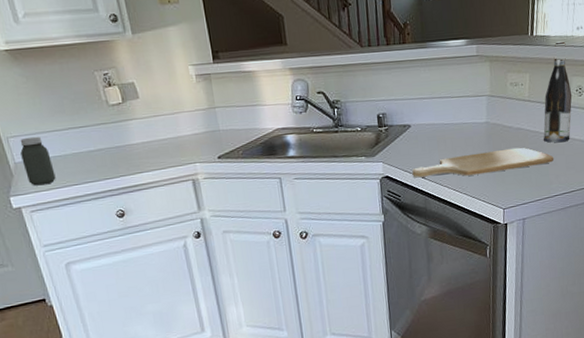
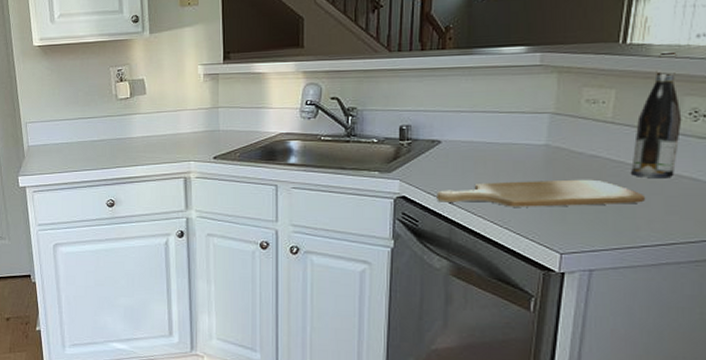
jar: present [20,136,56,186] -> none [34,123,60,168]

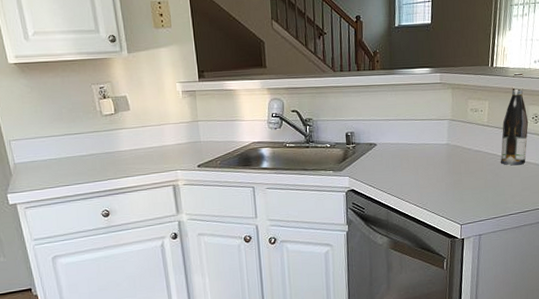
chopping board: present [436,179,646,207] -> none [376,168,510,193]

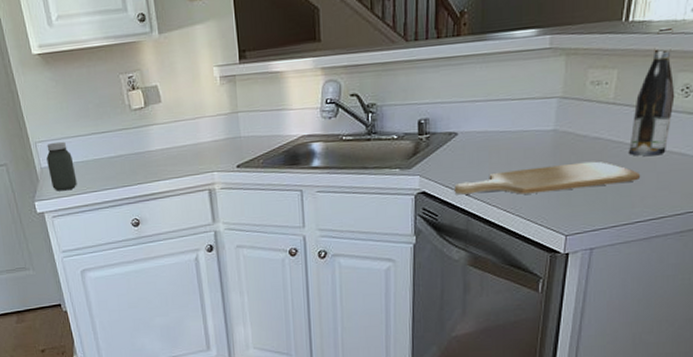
jar: none [20,140,50,185] -> present [46,141,77,191]
chopping board: none [376,168,510,193] -> present [454,161,641,195]

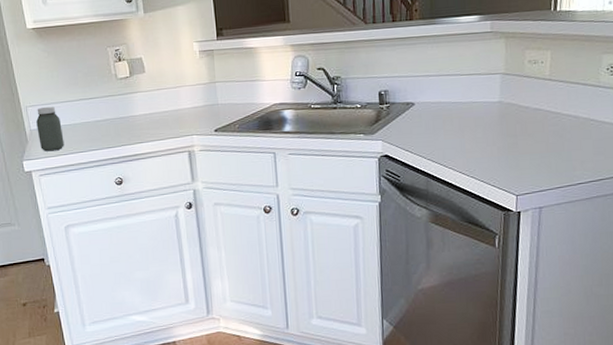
chopping board: present [454,161,641,195] -> none [414,129,579,158]
wine bottle: present [629,27,675,156] -> none [566,16,602,126]

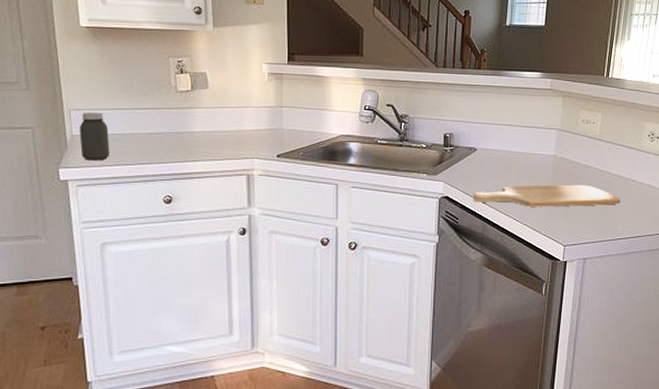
chopping board: none [414,129,579,158] -> present [473,184,621,207]

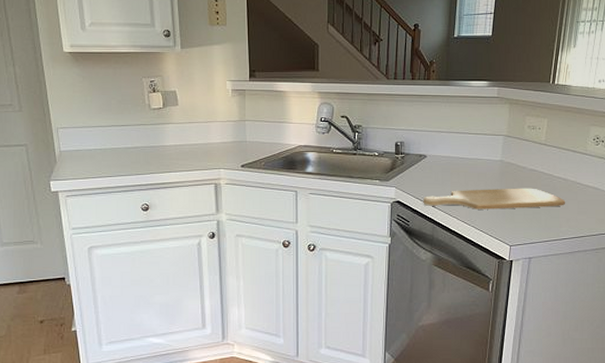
jar: present [79,112,110,161] -> none [66,129,93,174]

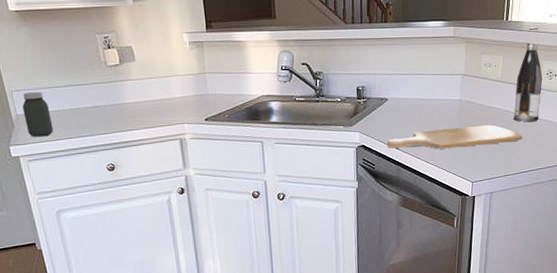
jar: none [66,129,93,174] -> present [22,91,53,137]
wine bottle: none [557,92,589,188] -> present [514,27,543,122]

